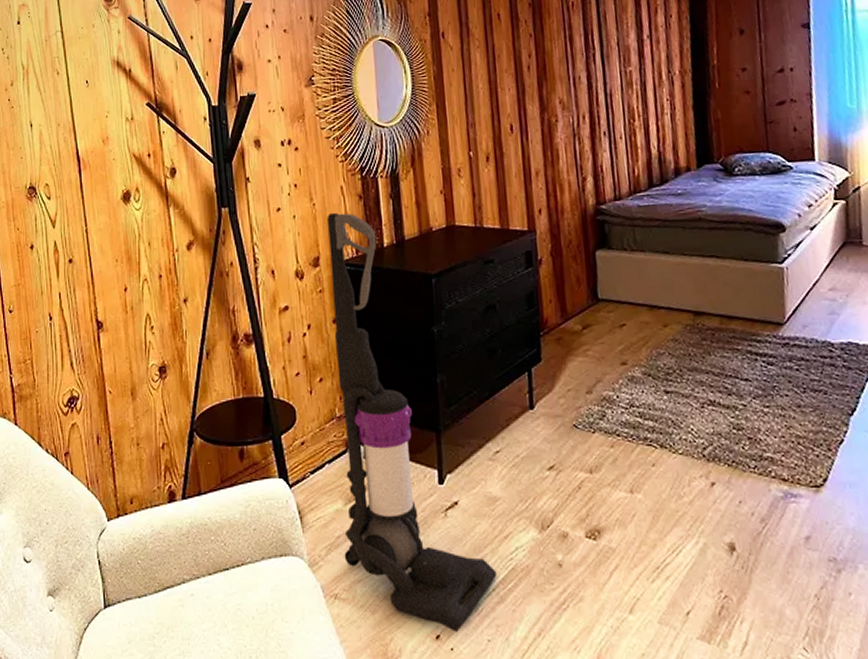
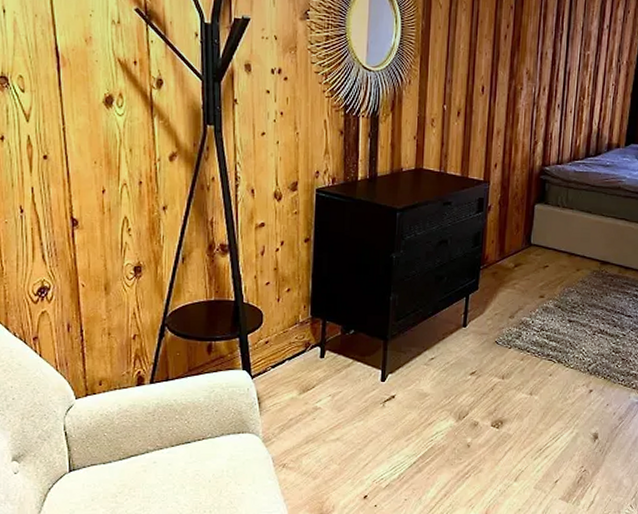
vacuum cleaner: present [326,213,497,632] -> none [294,144,419,493]

